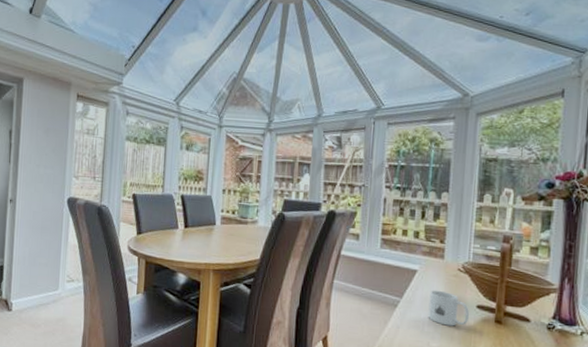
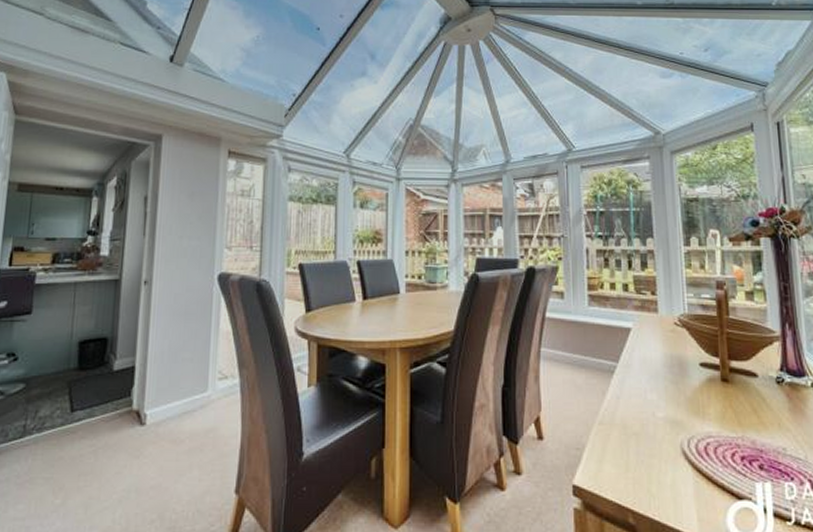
mug: present [428,290,469,326] -> none [648,349,693,390]

